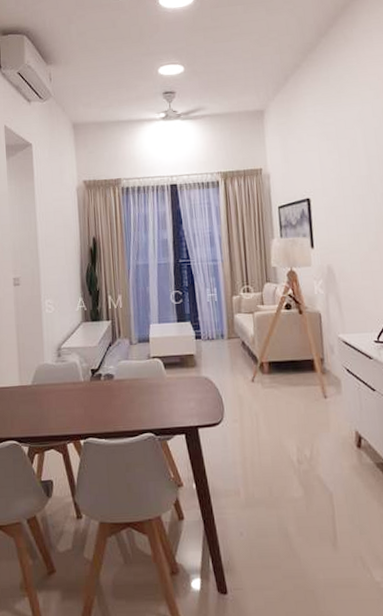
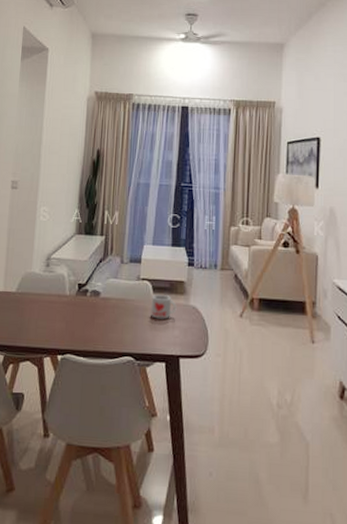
mug: none [164,370,190,394] -> present [151,294,177,319]

